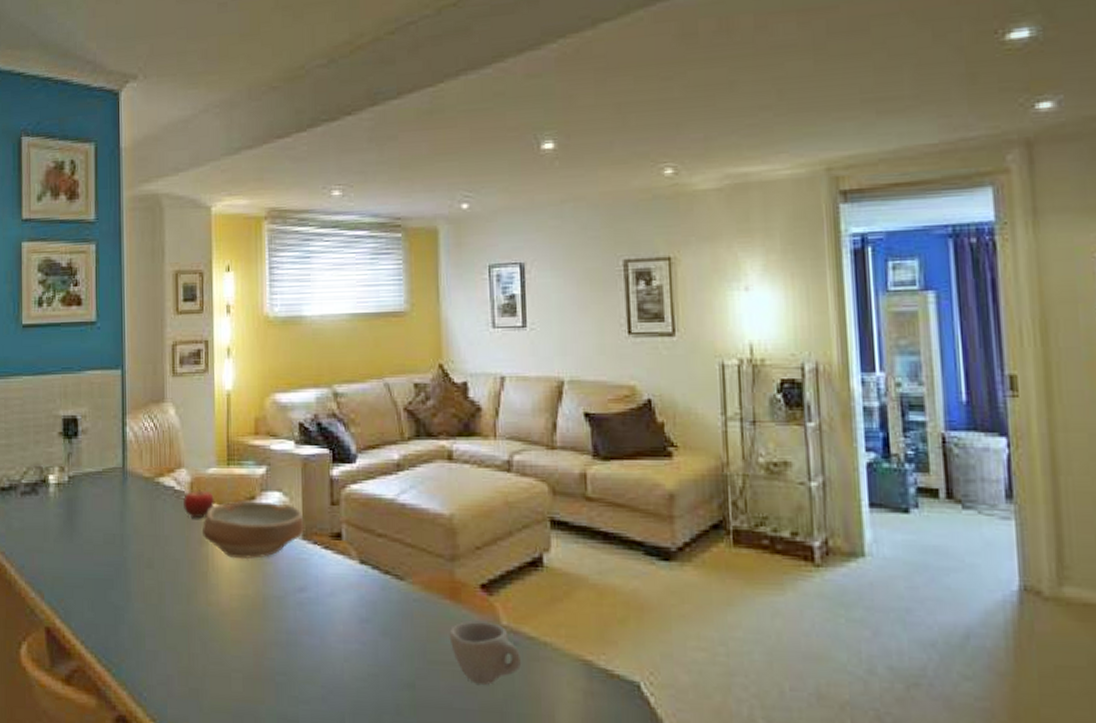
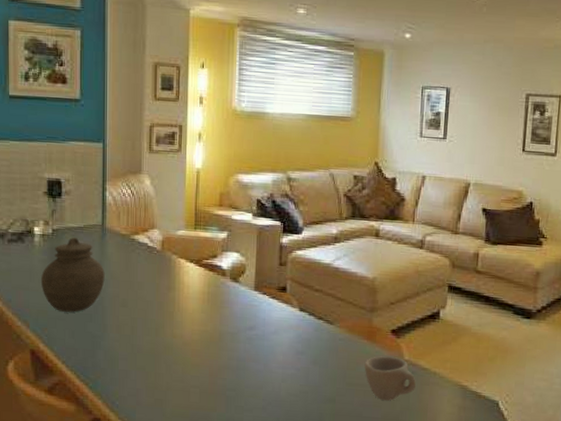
jar: none [56,485,127,578] -> present [40,237,105,312]
fruit: present [183,487,214,519] -> none [155,245,182,270]
bowl: present [203,501,304,559] -> none [171,258,257,304]

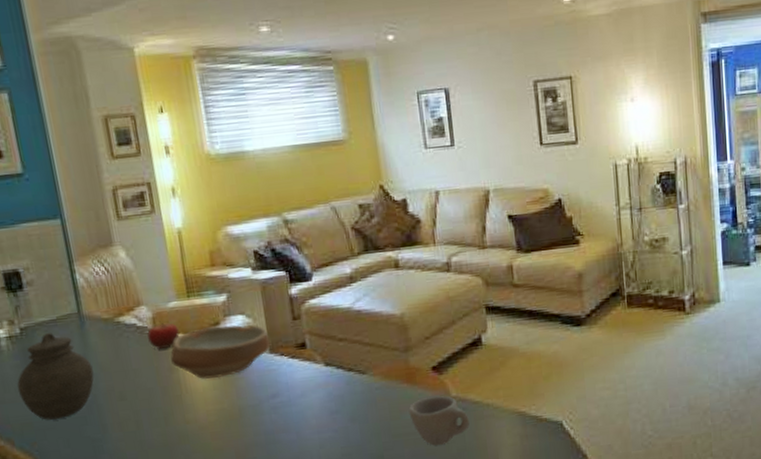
fruit: none [155,245,182,270] -> present [147,321,180,350]
bowl: none [171,258,257,304] -> present [171,325,271,379]

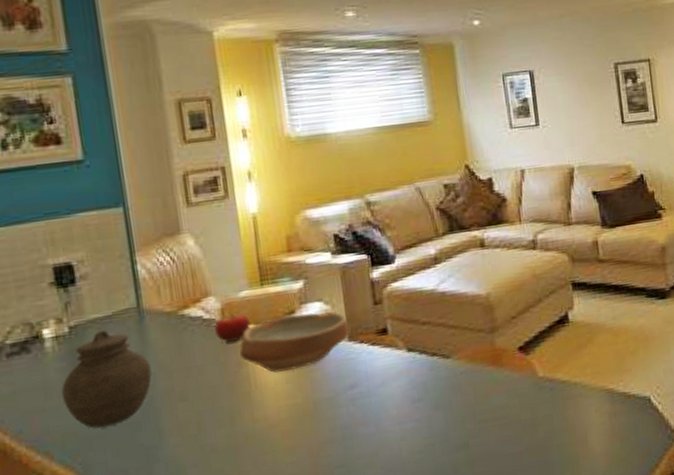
cup: present [408,396,470,446] -> none [494,377,557,430]

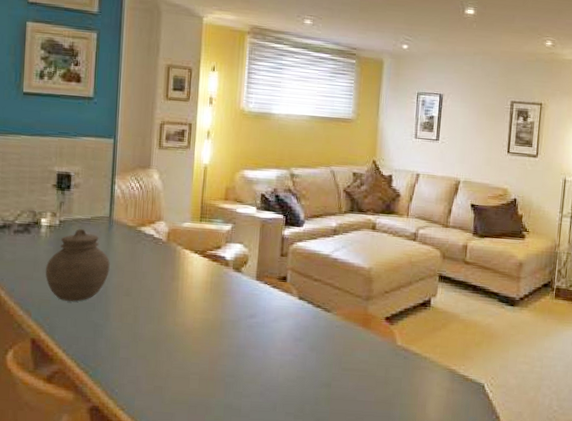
fruit: present [215,312,251,344] -> none [160,236,187,260]
bowl: present [240,312,350,373] -> none [175,249,259,293]

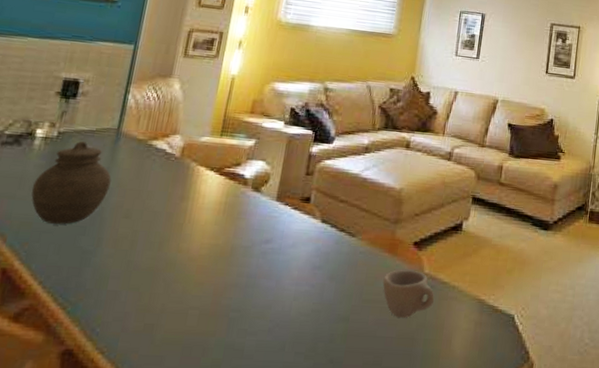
cup: none [359,342,408,385] -> present [382,269,434,318]

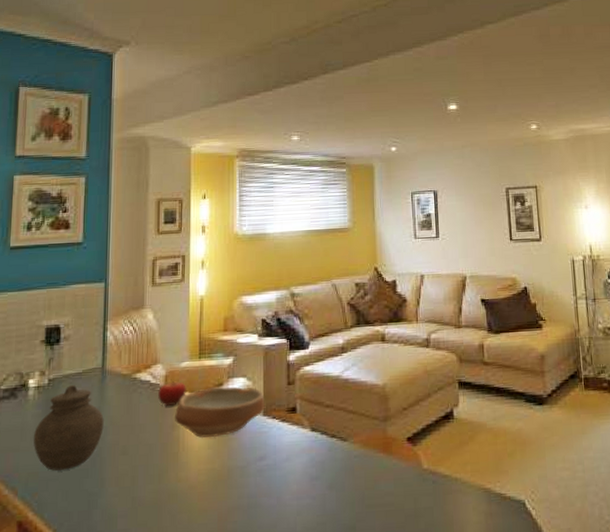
fruit: none [171,151,203,178] -> present [158,379,186,407]
bowl: none [185,166,281,215] -> present [175,386,265,438]
cup: present [382,269,434,318] -> none [383,467,438,519]

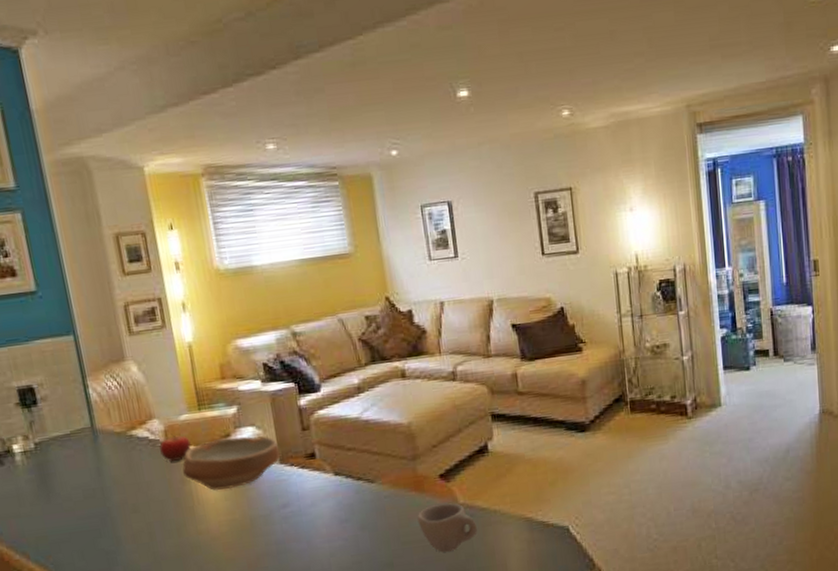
jar: present [33,385,104,471] -> none [32,447,108,533]
cup: none [383,467,438,519] -> present [417,503,477,553]

